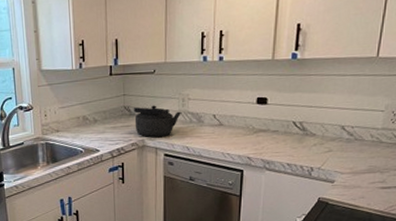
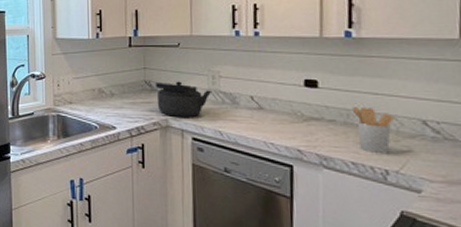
utensil holder: none [291,117,321,156] -> present [351,106,394,155]

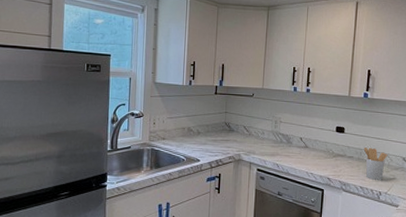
kettle: present [154,81,213,117] -> none [232,124,275,153]

